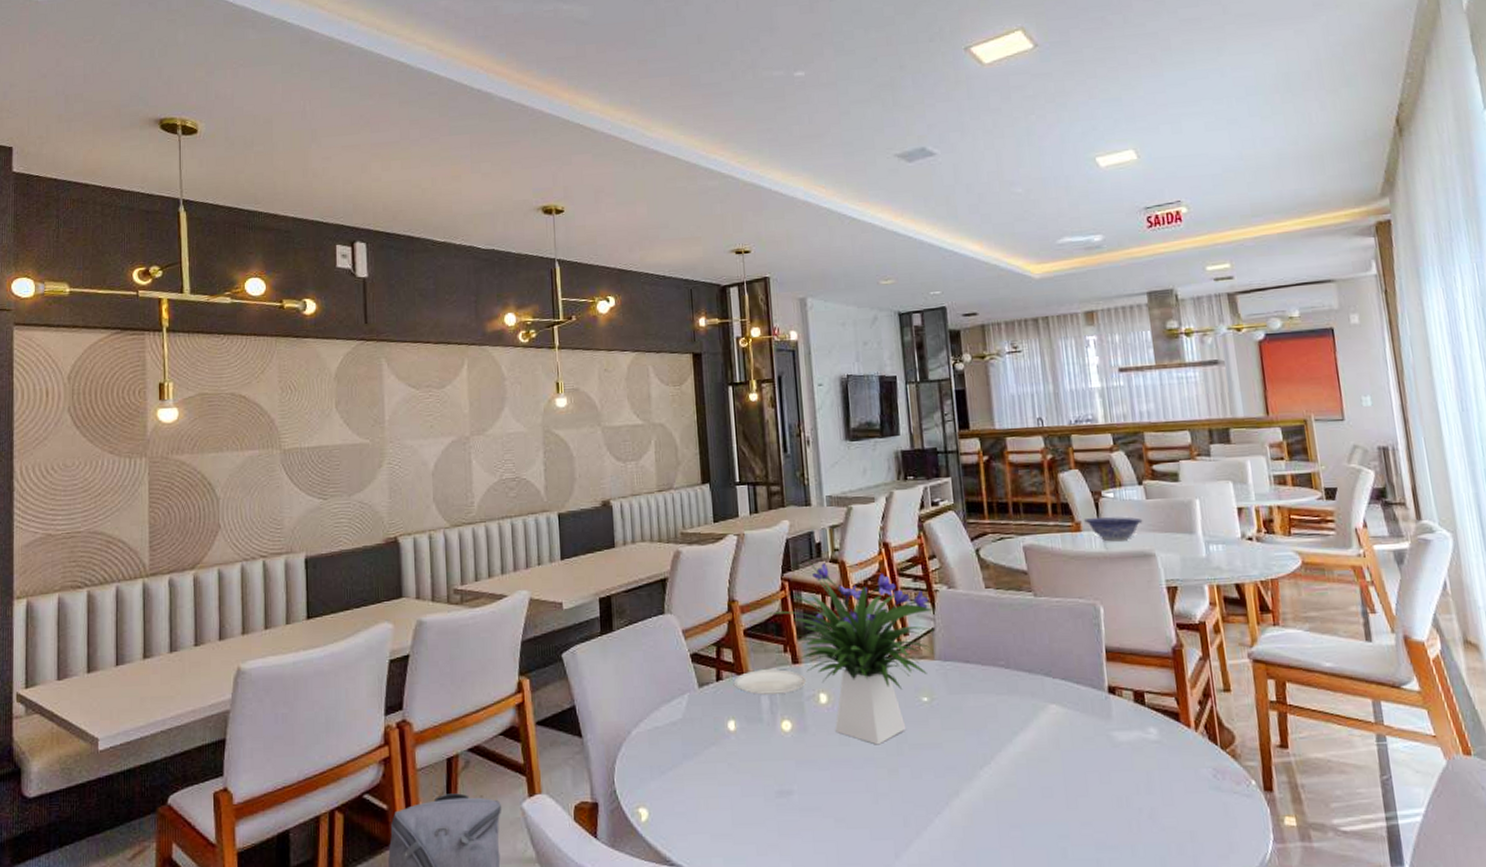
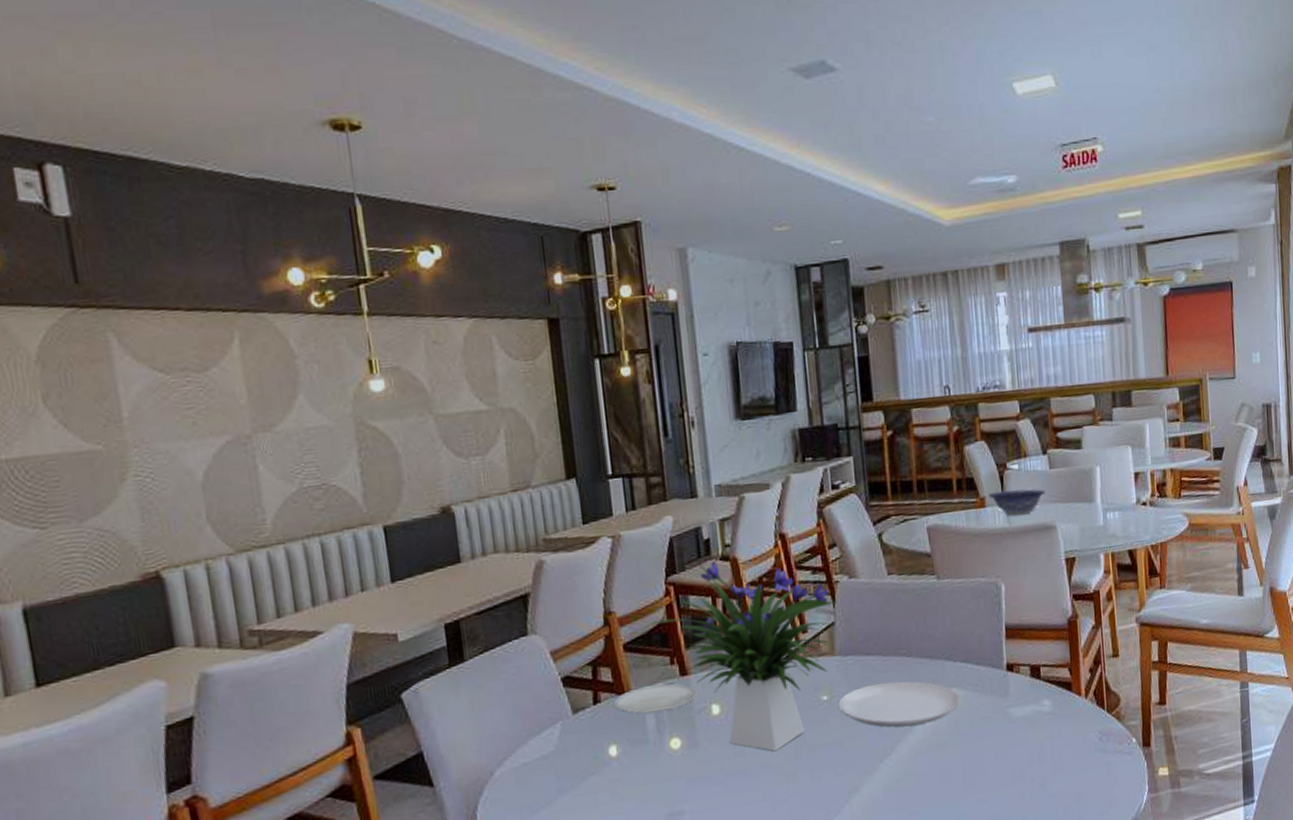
plate: none [938,691,1060,737] -> present [838,681,960,728]

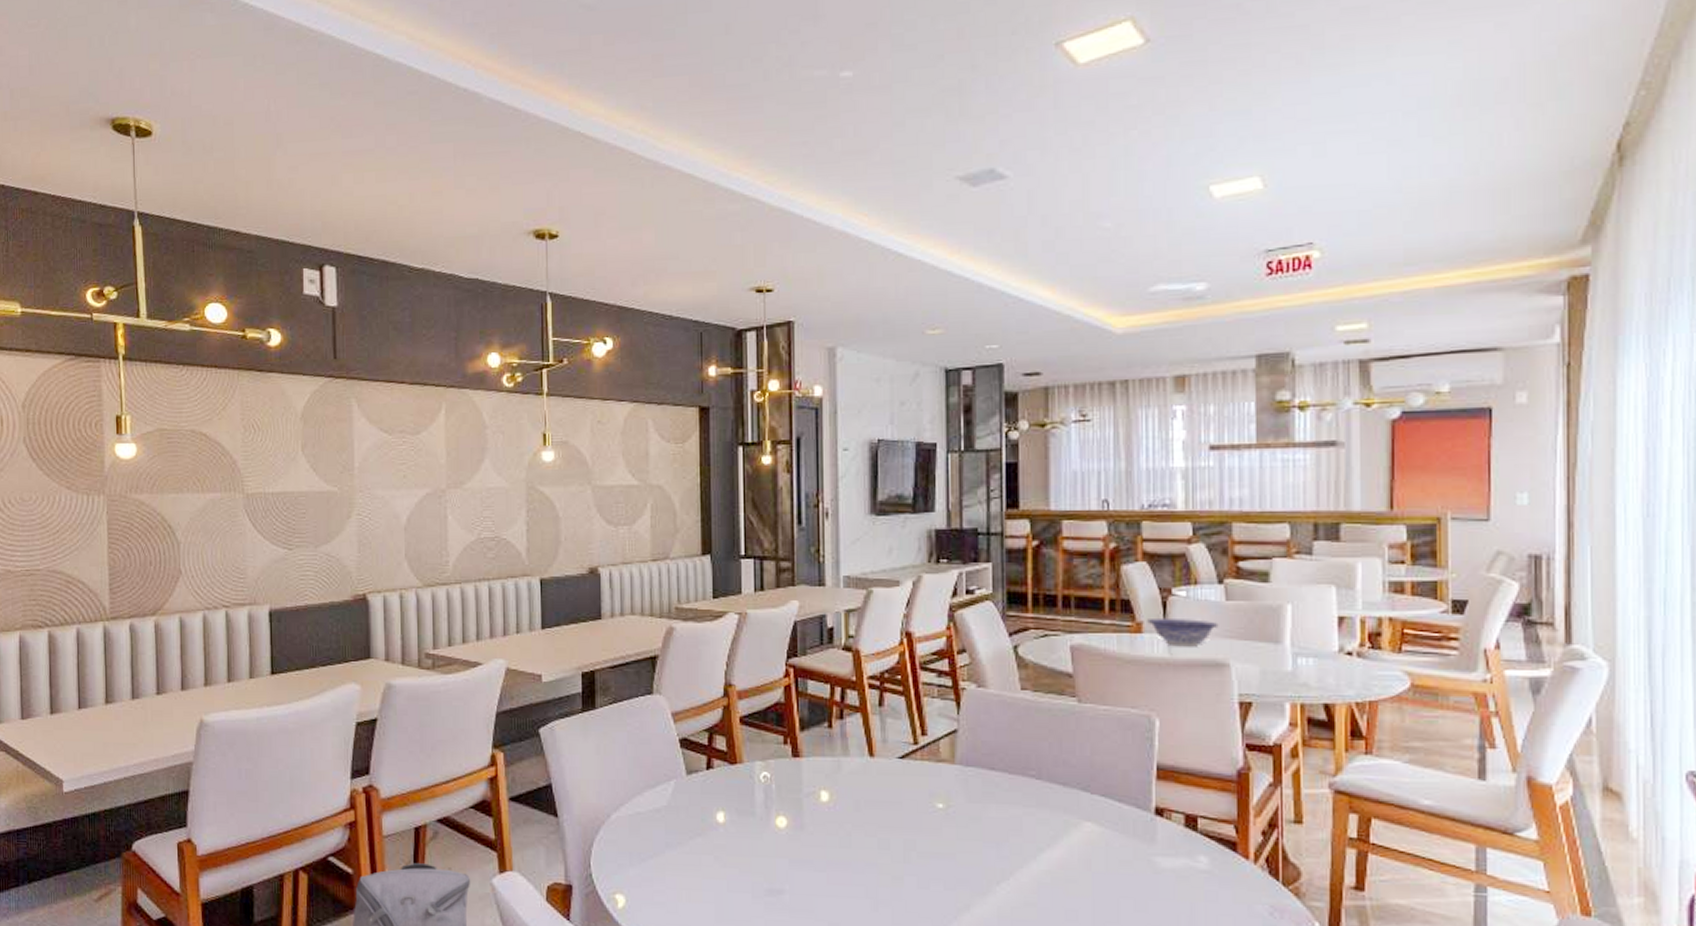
plate: present [614,683,697,715] -> none [726,761,808,789]
flower arrangement: present [653,557,833,752] -> none [770,644,957,850]
plate: present [838,681,960,728] -> none [954,801,1095,854]

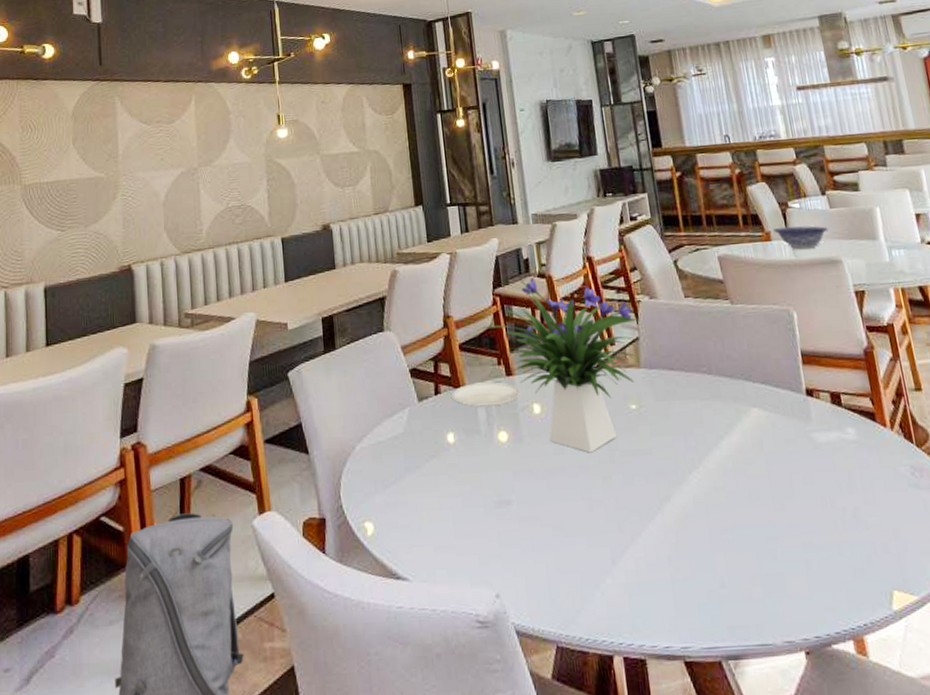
plate: none [726,761,808,789] -> present [452,381,521,408]
flower arrangement: none [770,644,957,850] -> present [483,274,638,453]

